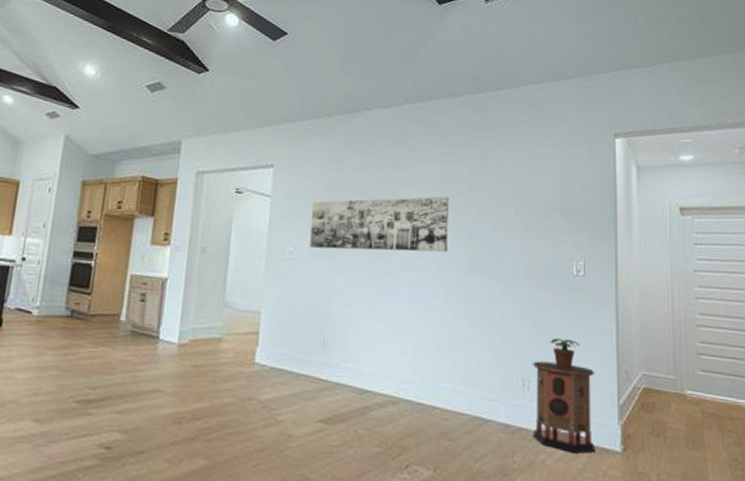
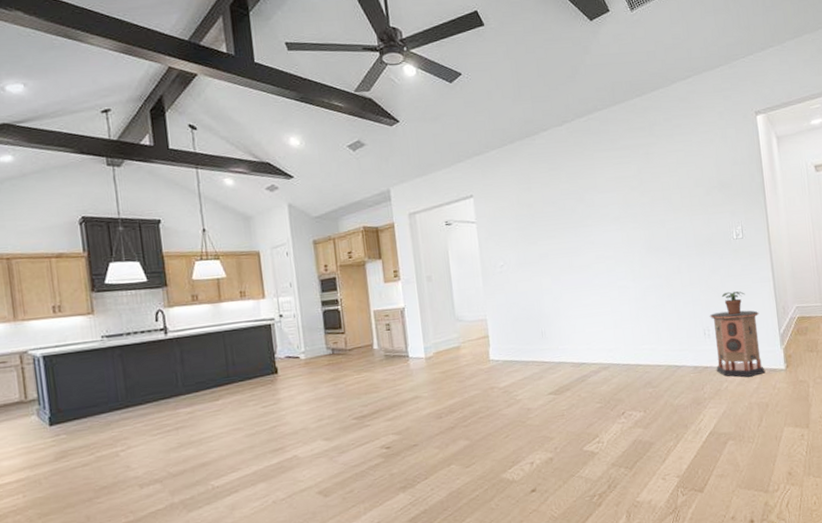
wall art: present [310,196,449,252] -> none [512,193,630,260]

